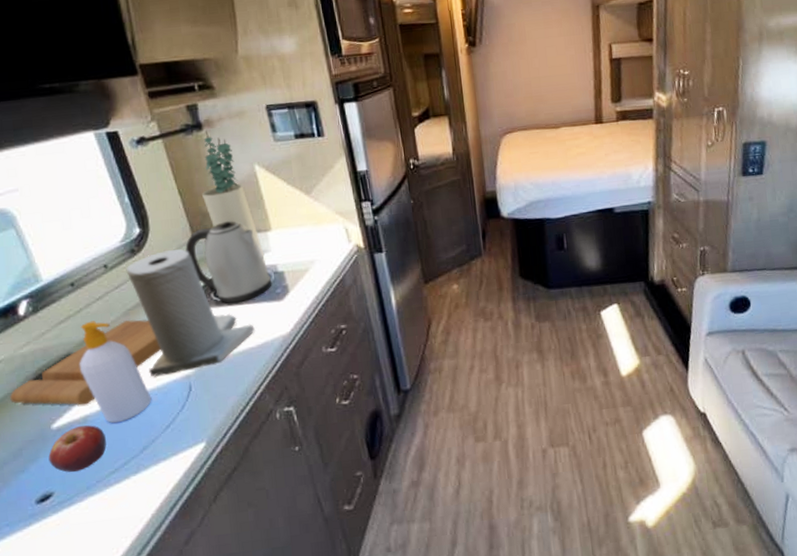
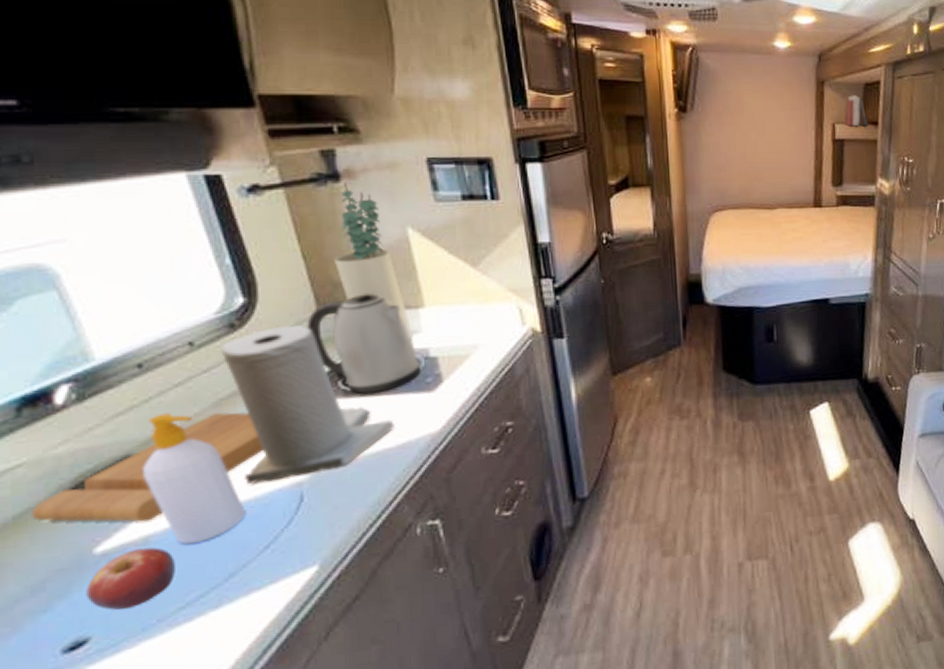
books: none [620,15,643,46] -> present [845,95,868,127]

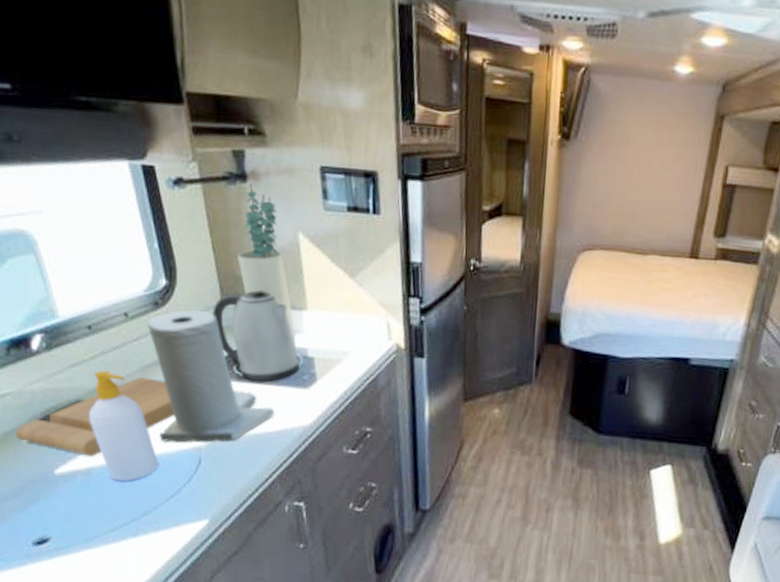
fruit: present [86,547,175,611] -> none [49,477,108,522]
books: present [845,95,868,127] -> none [740,134,767,173]

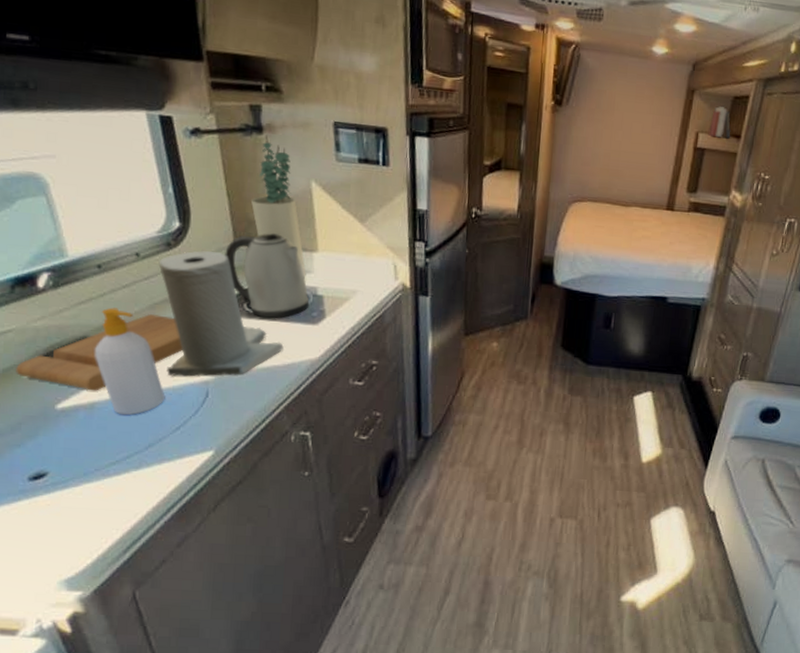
books: none [740,134,767,173] -> present [709,106,731,139]

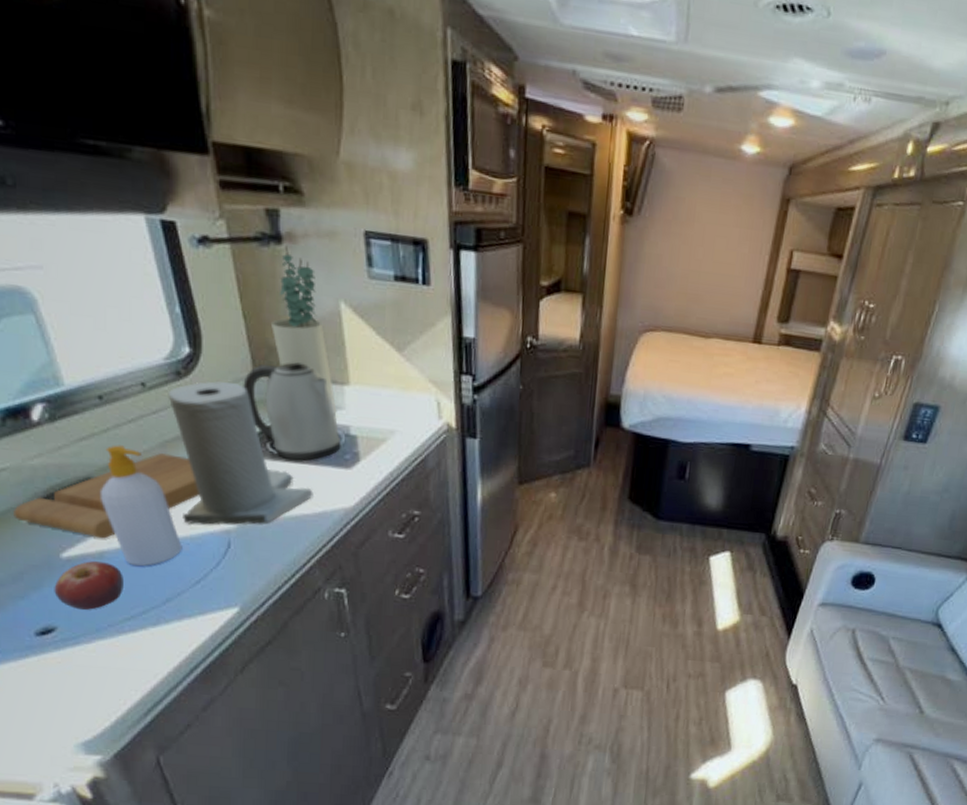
fruit: none [48,411,111,457] -> present [54,561,123,611]
books: present [709,106,731,139] -> none [805,219,831,259]

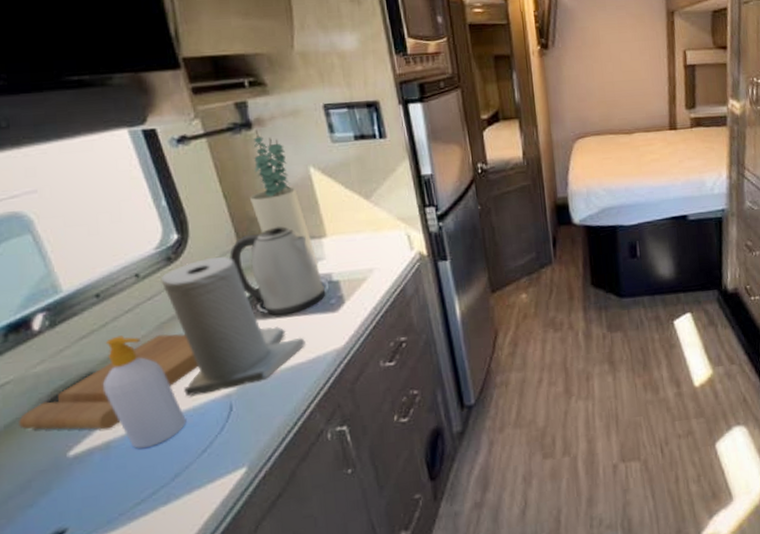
fruit: present [54,561,123,611] -> none [62,451,132,506]

